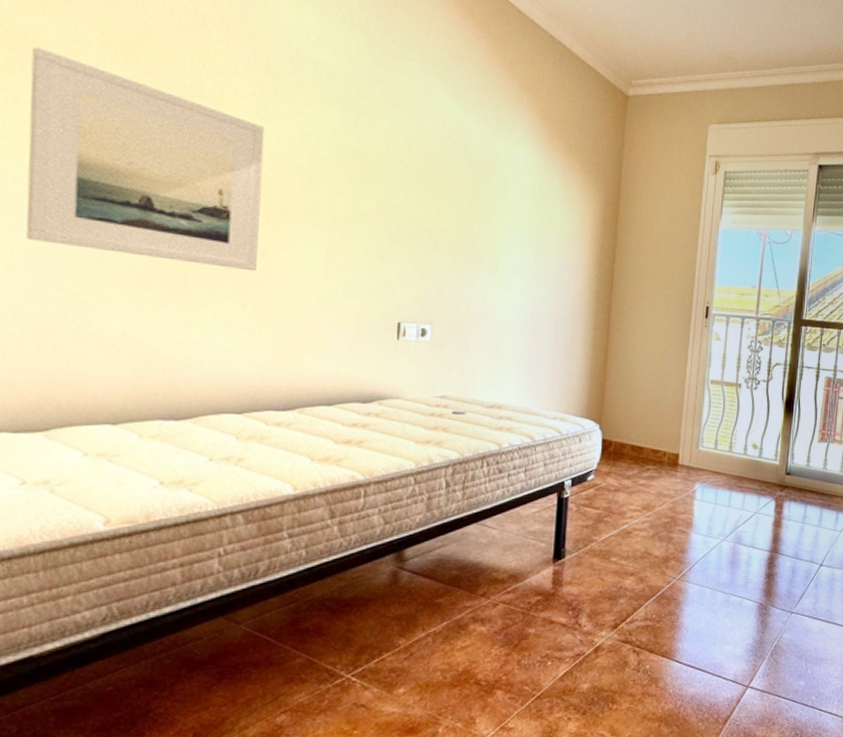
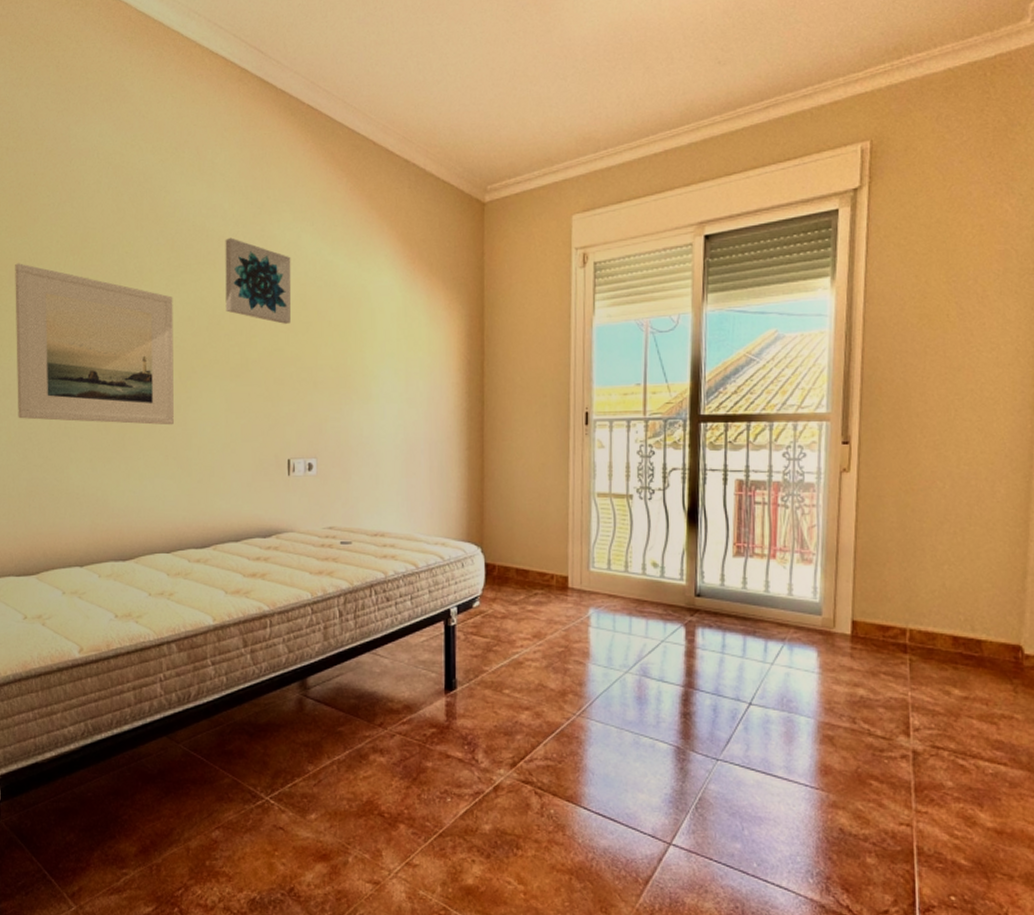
wall art: none [332,74,417,180] -> present [225,237,292,324]

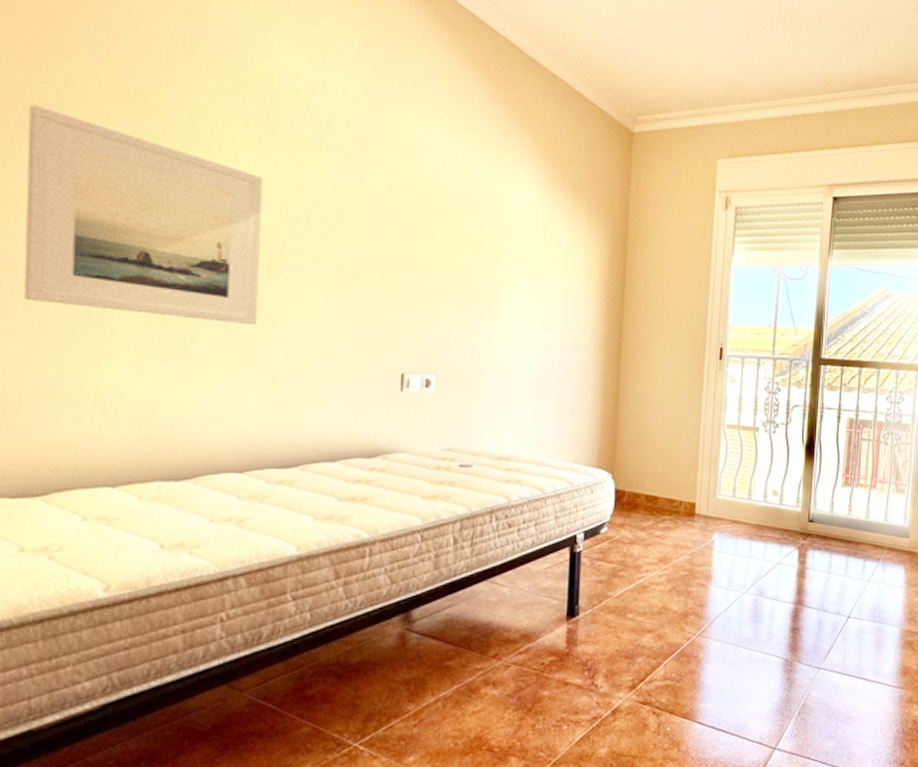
wall art: present [225,237,292,324] -> none [332,121,417,226]

